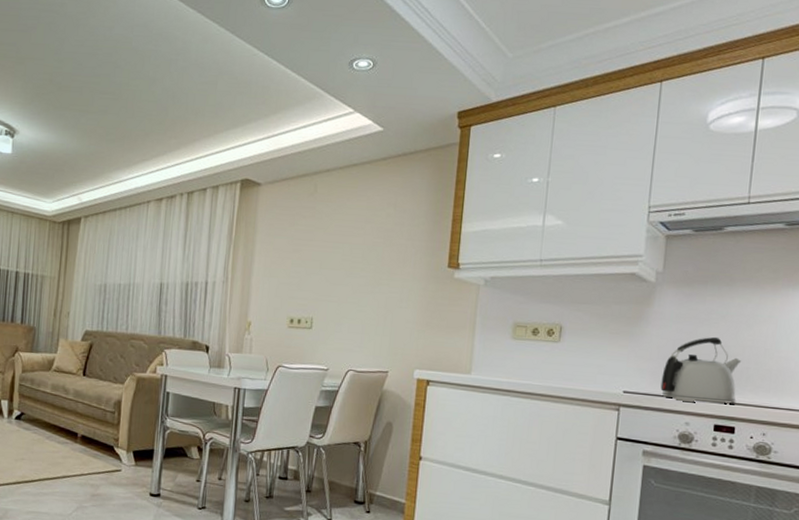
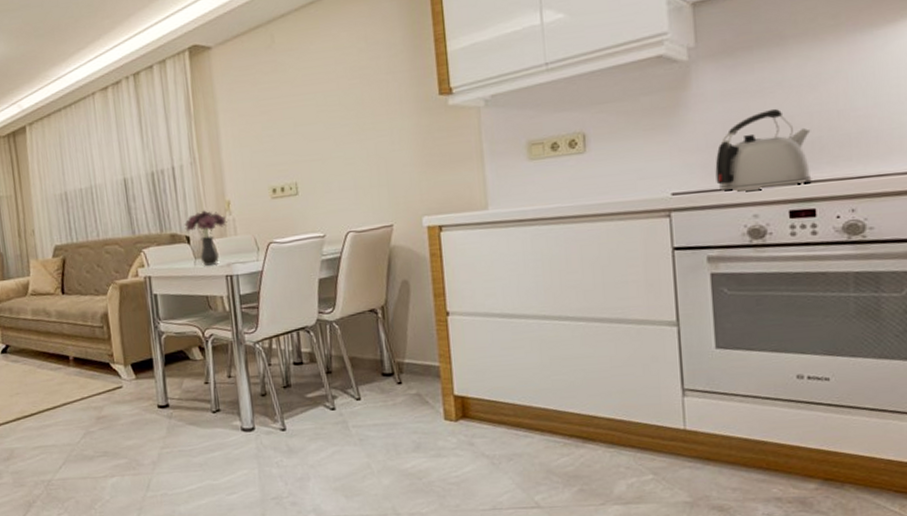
flower arrangement: none [206,326,245,376] -> present [184,210,227,266]

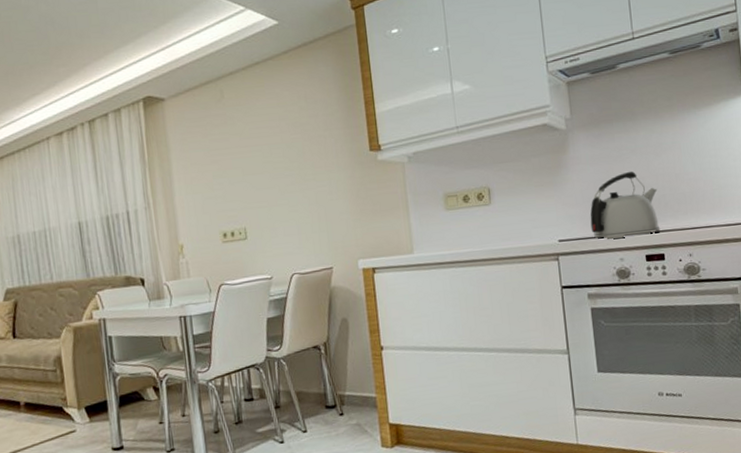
flower arrangement: present [184,210,227,266] -> none [139,253,181,307]

